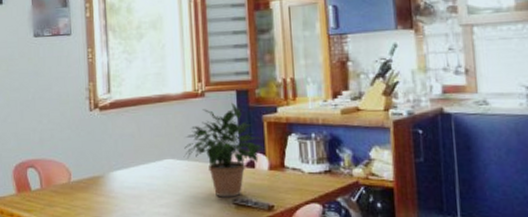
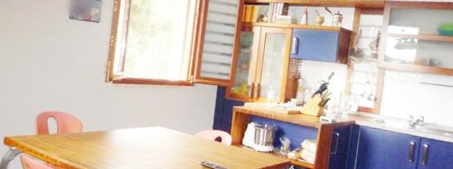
potted plant: present [183,102,265,198] -> none [171,93,231,161]

